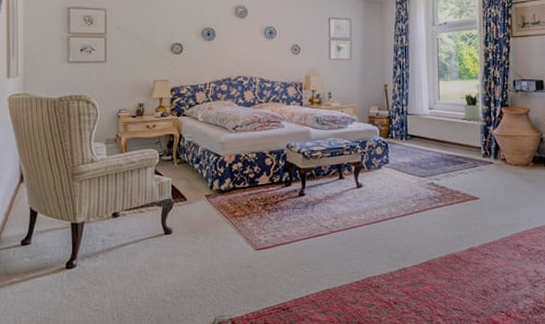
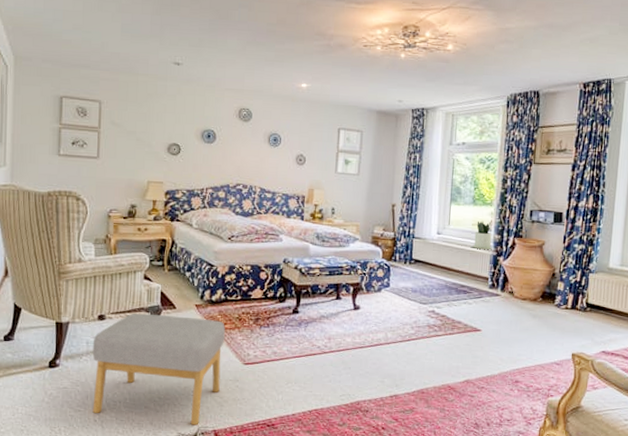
footstool: none [108,207,235,316] -> present [92,313,225,426]

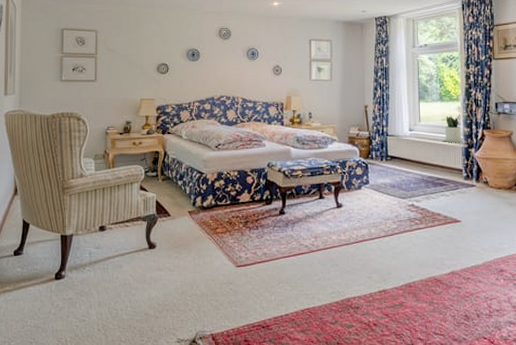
footstool: present [92,313,225,426] -> none [95,222,217,330]

